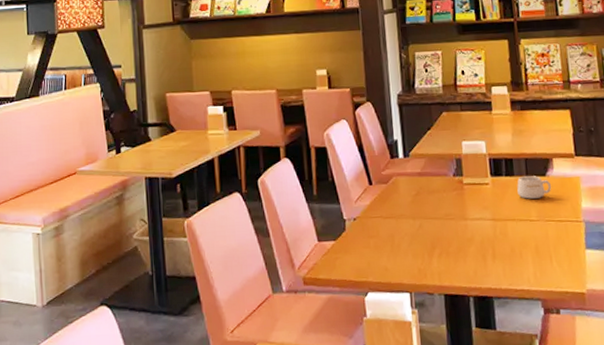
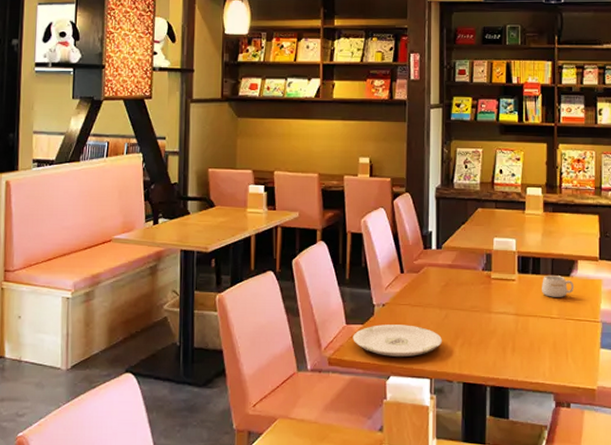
plate: none [326,238,419,273] -> present [353,325,442,358]

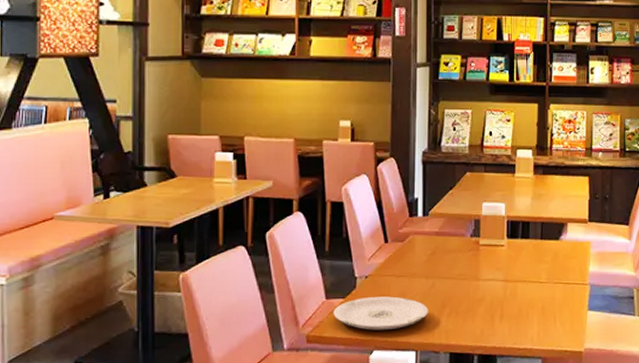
mug: present [542,274,575,297] -> none [531,238,564,262]

